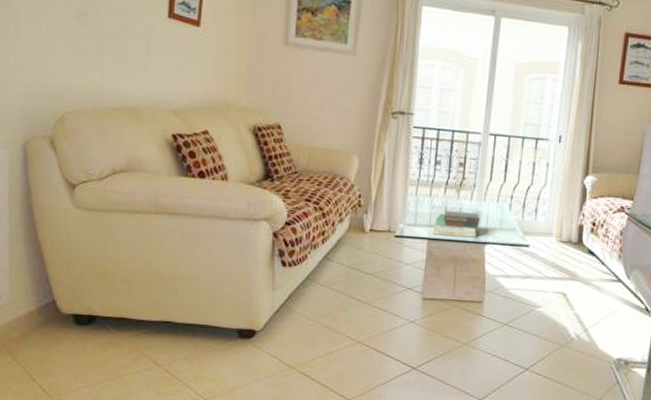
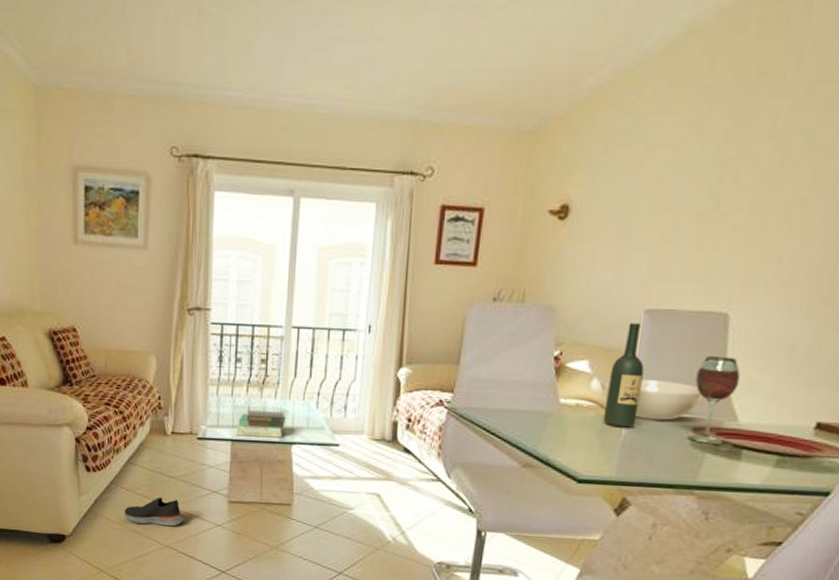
shoe: none [318,293,379,323] -> present [124,497,185,527]

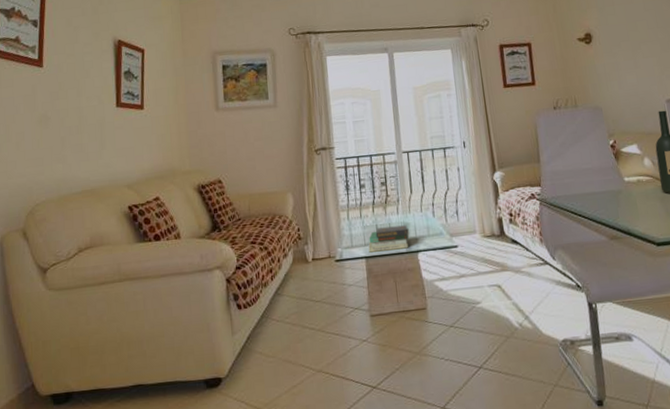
shoe: present [124,497,185,527] -> none [276,322,333,354]

